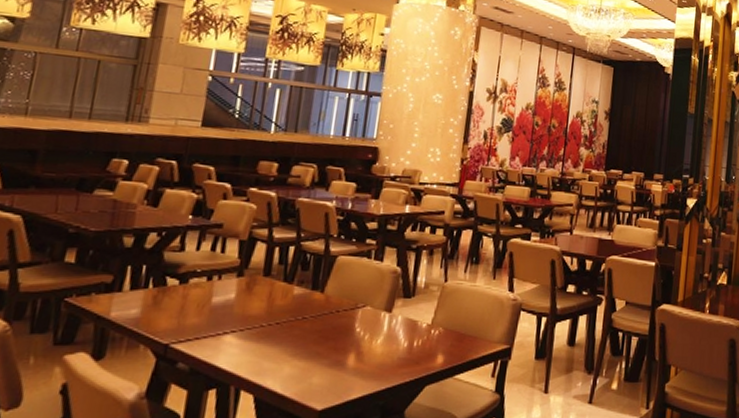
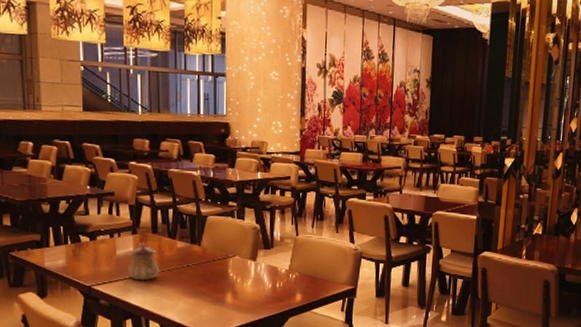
teapot: none [223,287,266,338] -> present [129,242,160,281]

